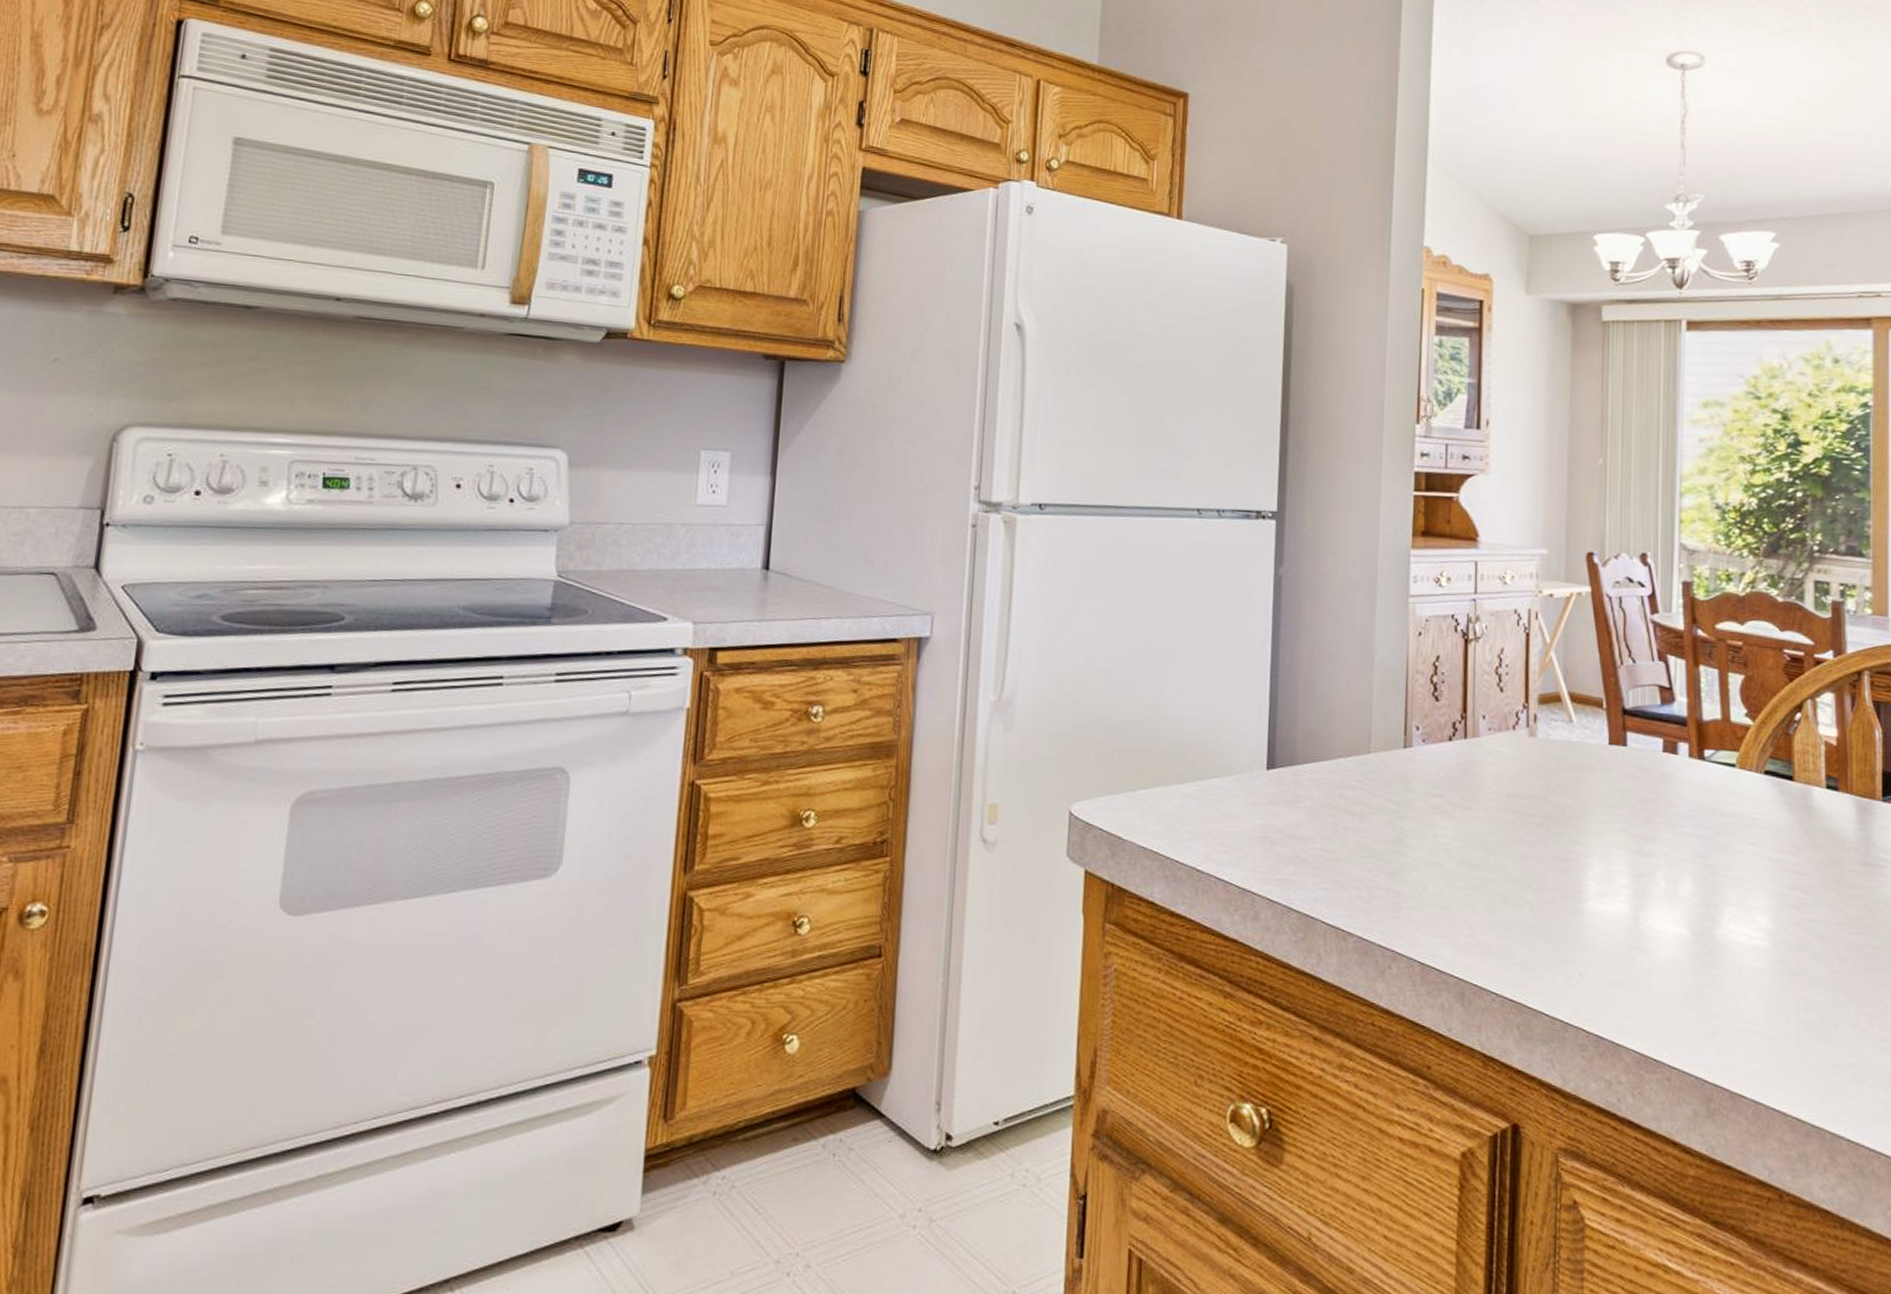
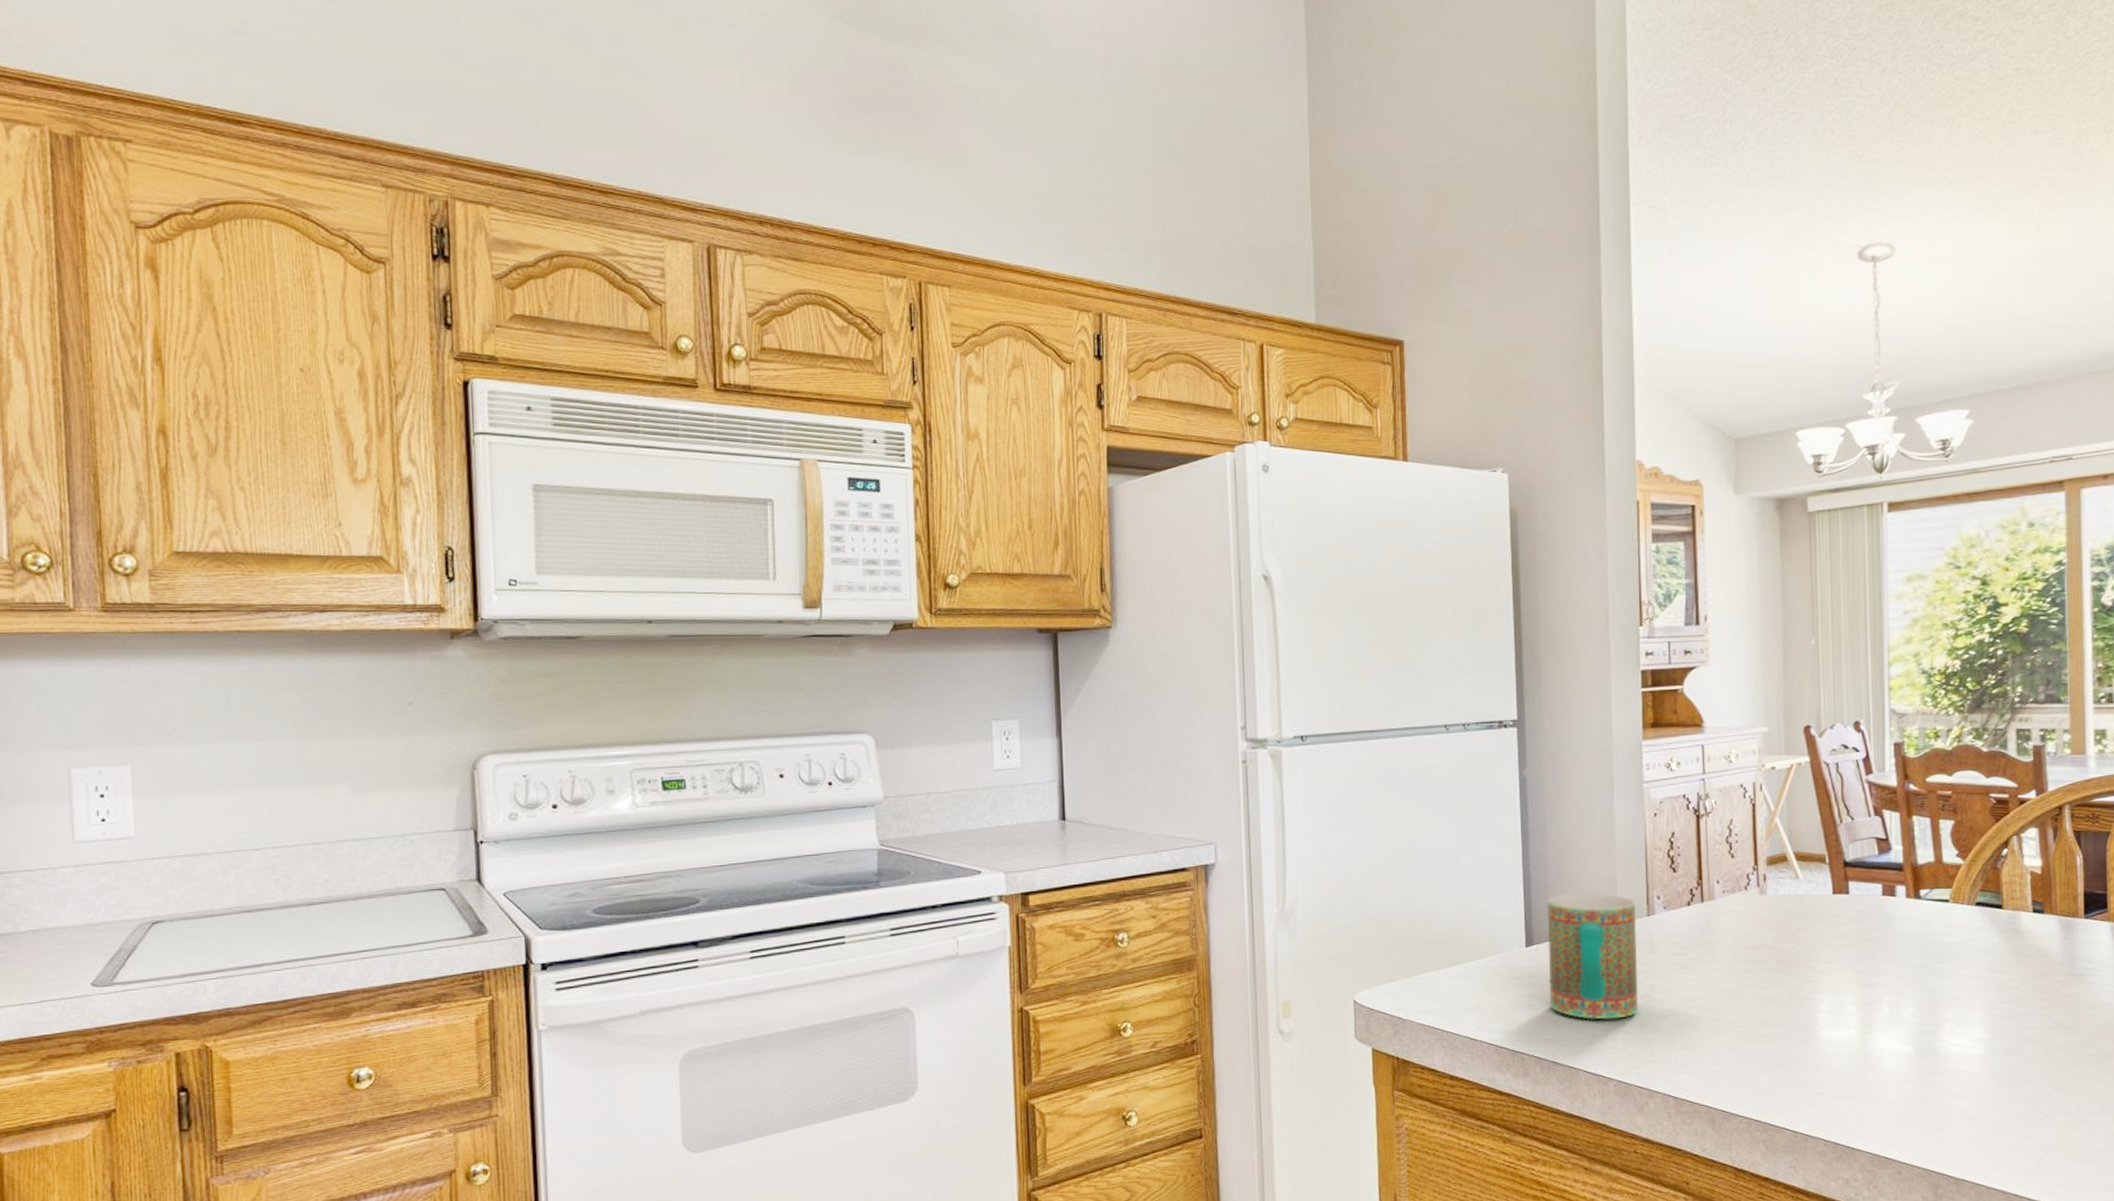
mug: none [1289,713,1391,864] -> present [1547,893,1638,1020]

